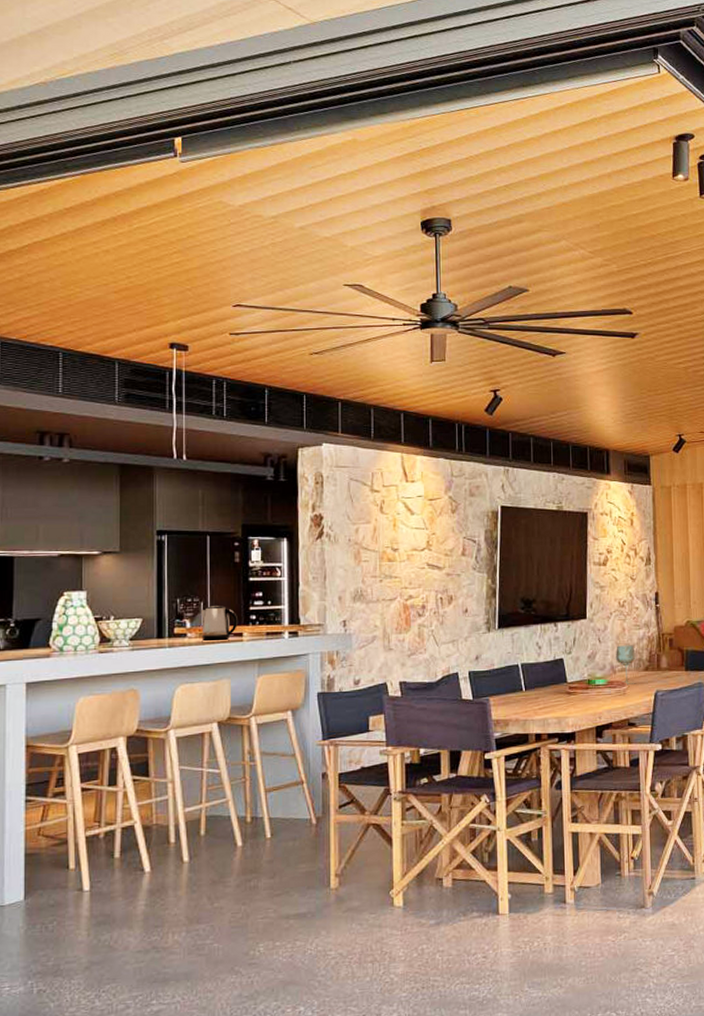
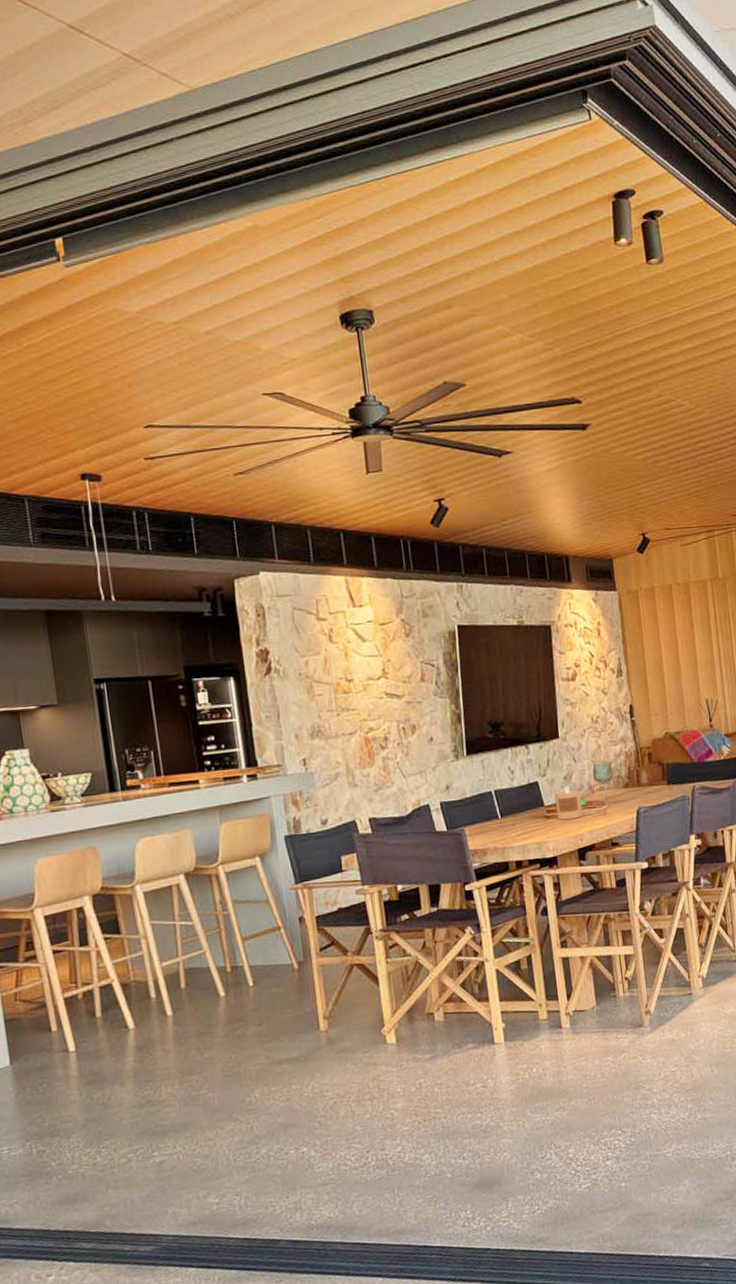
kettle: present [200,606,237,643] -> none [151,753,193,794]
candle: none [577,665,603,698] -> present [554,786,583,821]

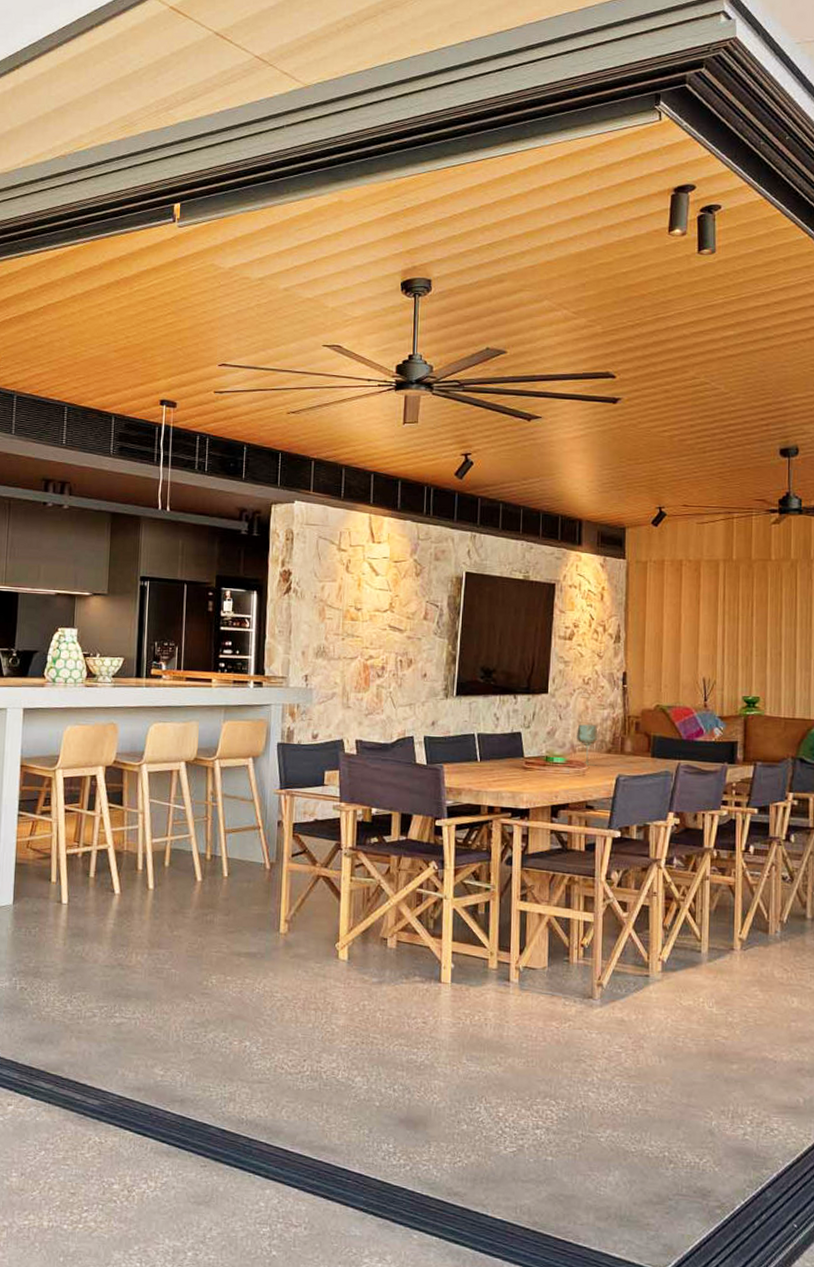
candle: present [554,786,583,821] -> none [535,741,563,775]

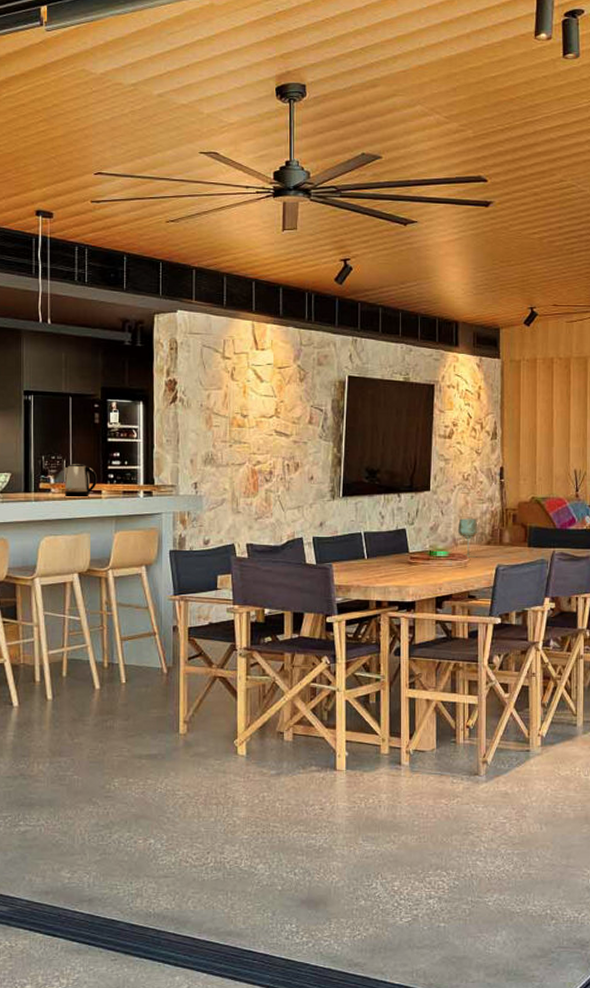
kettle: none [175,651,208,687] -> present [63,464,97,499]

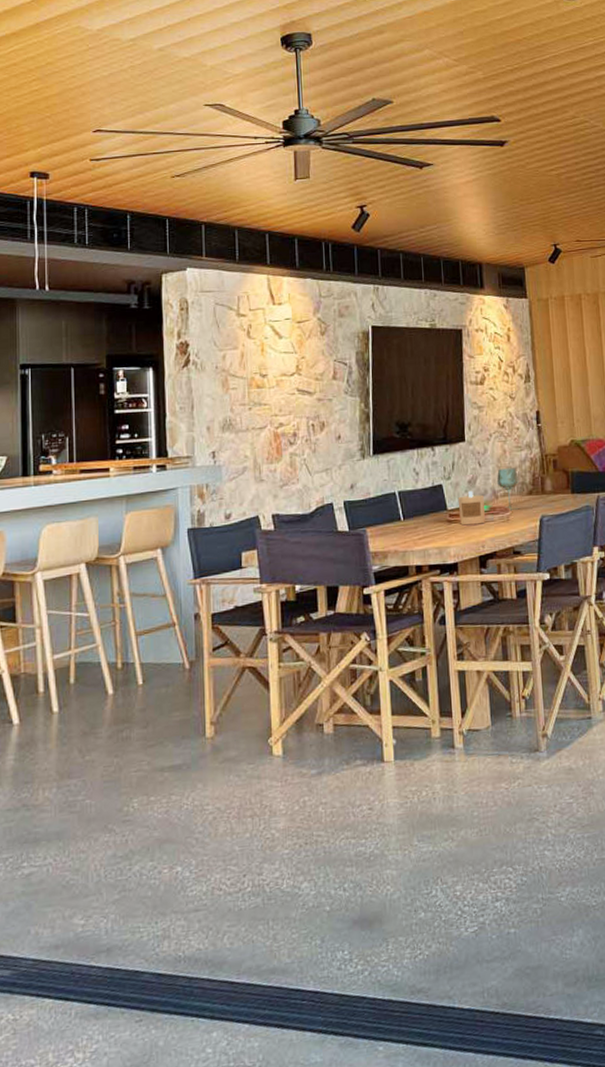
kettle: present [63,464,97,499] -> none [66,440,104,480]
candle: none [419,536,445,568] -> present [457,490,485,526]

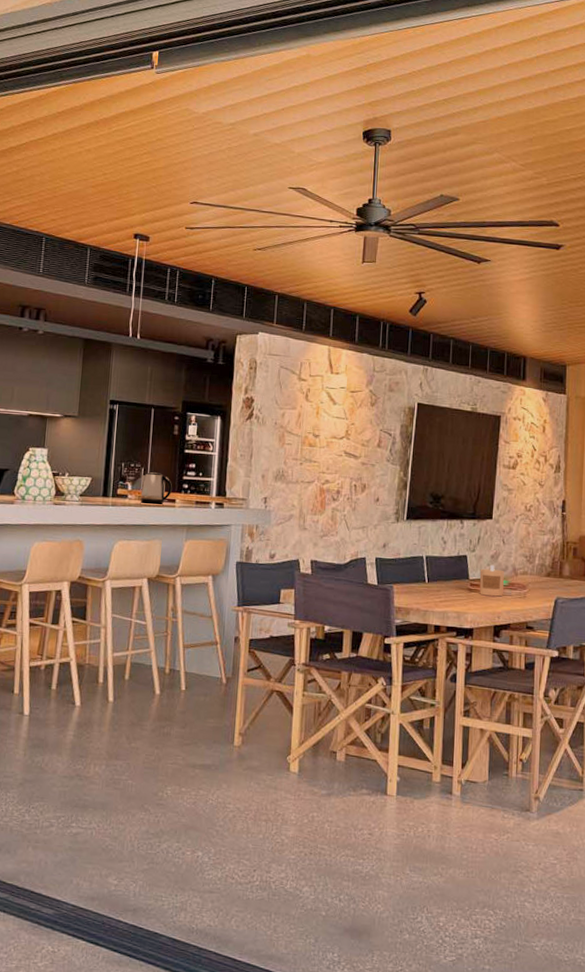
kettle: none [66,440,104,480] -> present [140,472,172,507]
wine glass: present [496,468,520,510] -> none [517,549,540,589]

